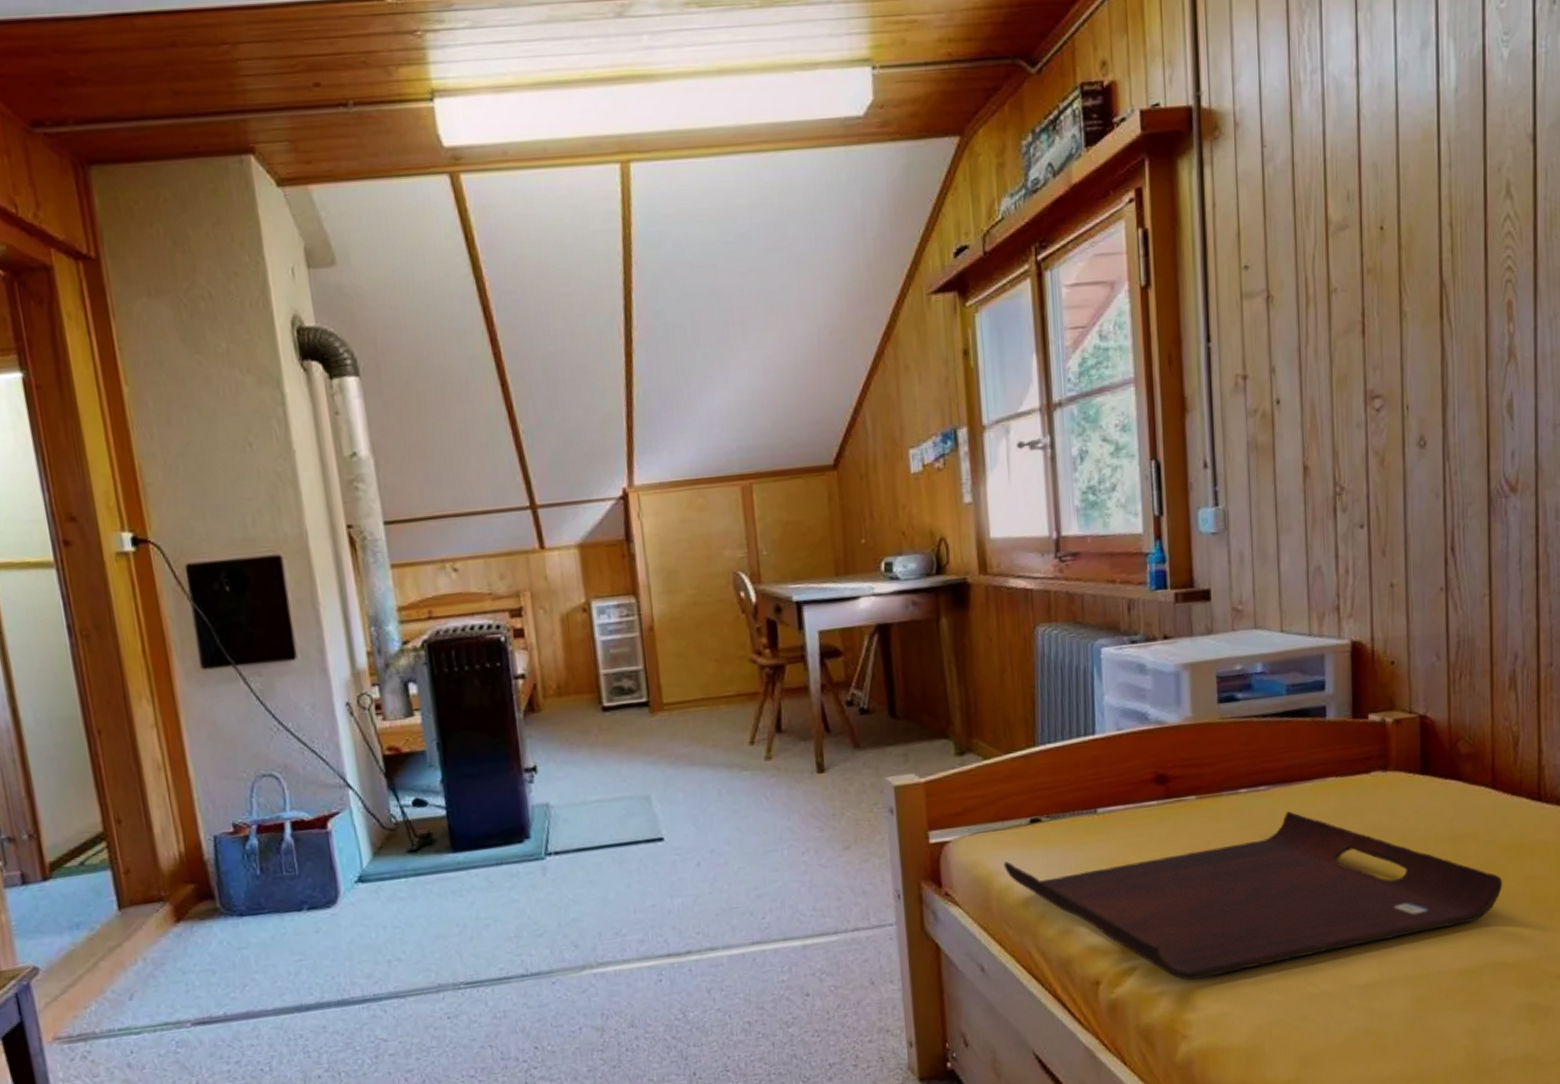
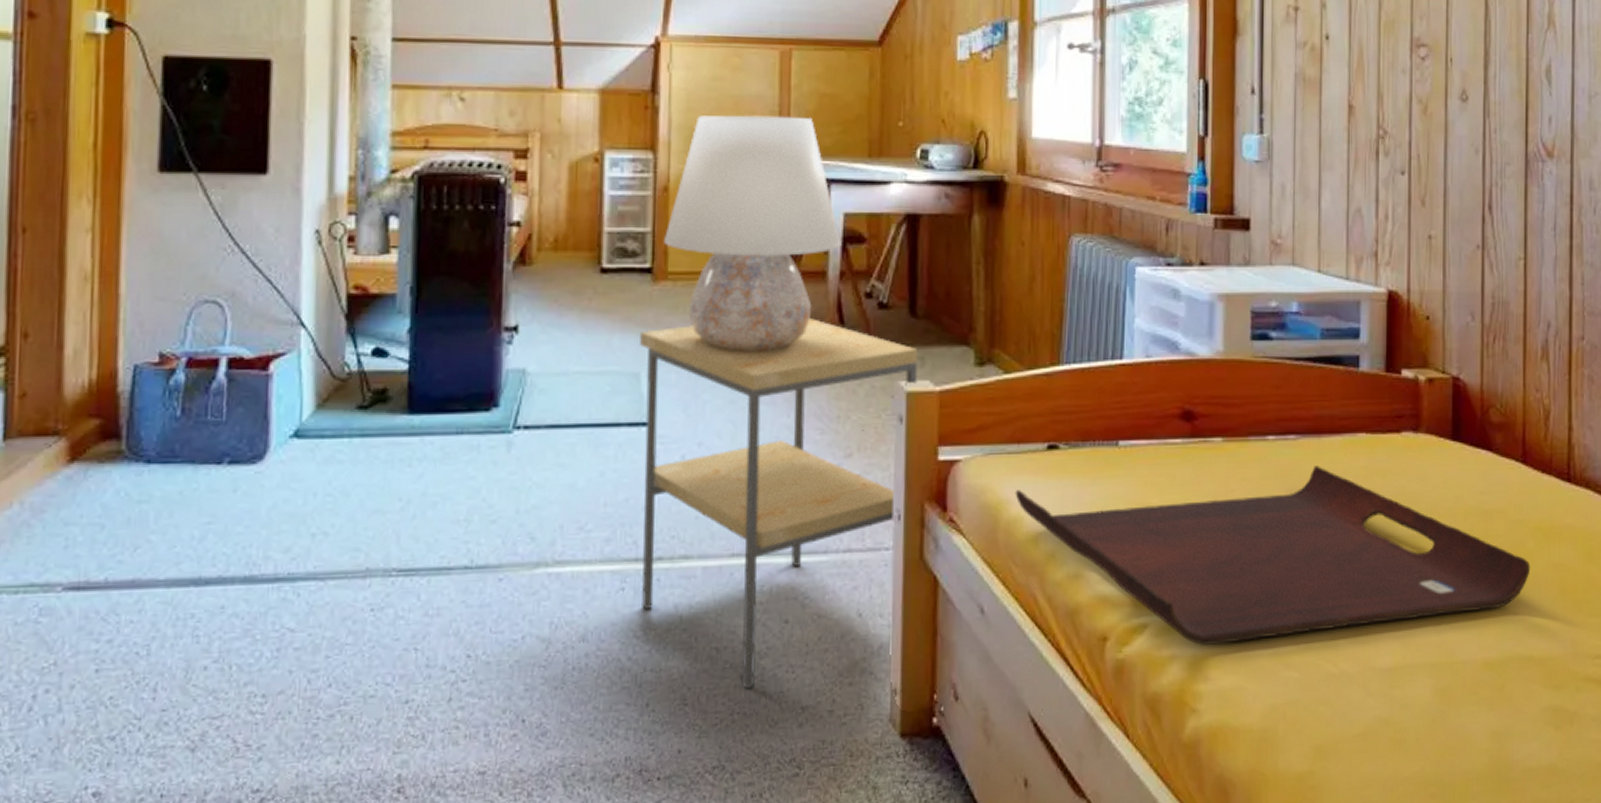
side table: none [646,730,903,1054] -> present [640,318,918,689]
table lamp: none [655,546,820,769] -> present [663,115,842,353]

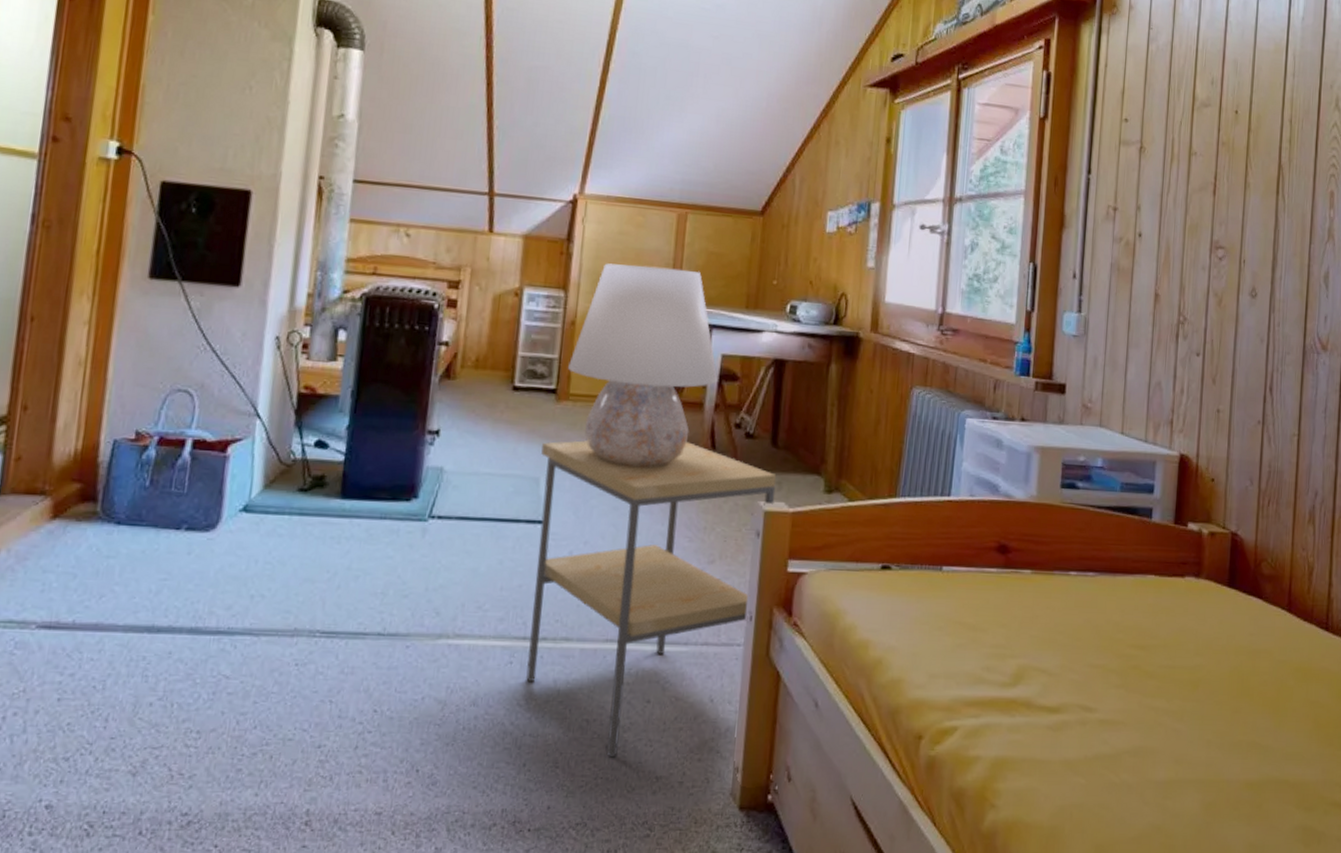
serving tray: present [1015,466,1531,645] -> none [851,600,1291,749]

